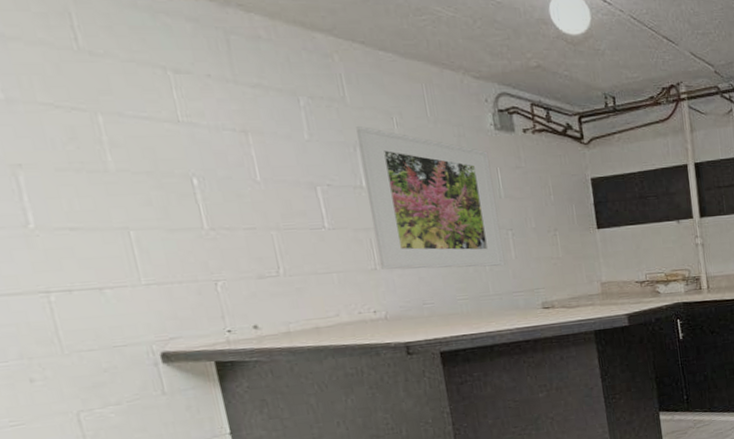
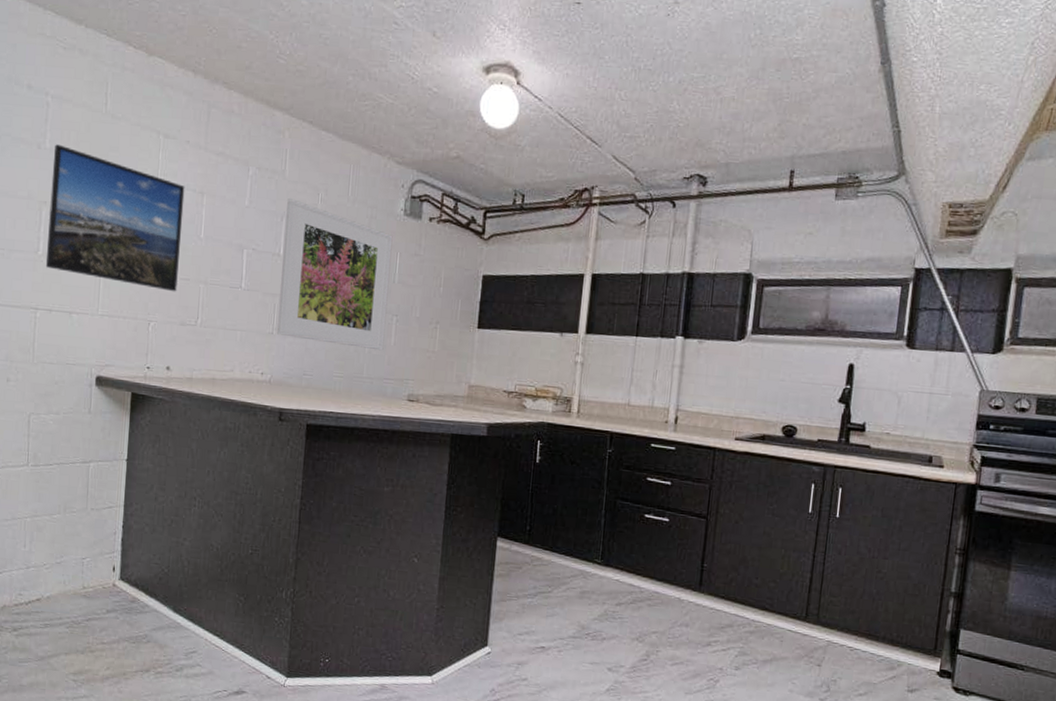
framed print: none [12,93,242,245] -> present [45,144,185,292]

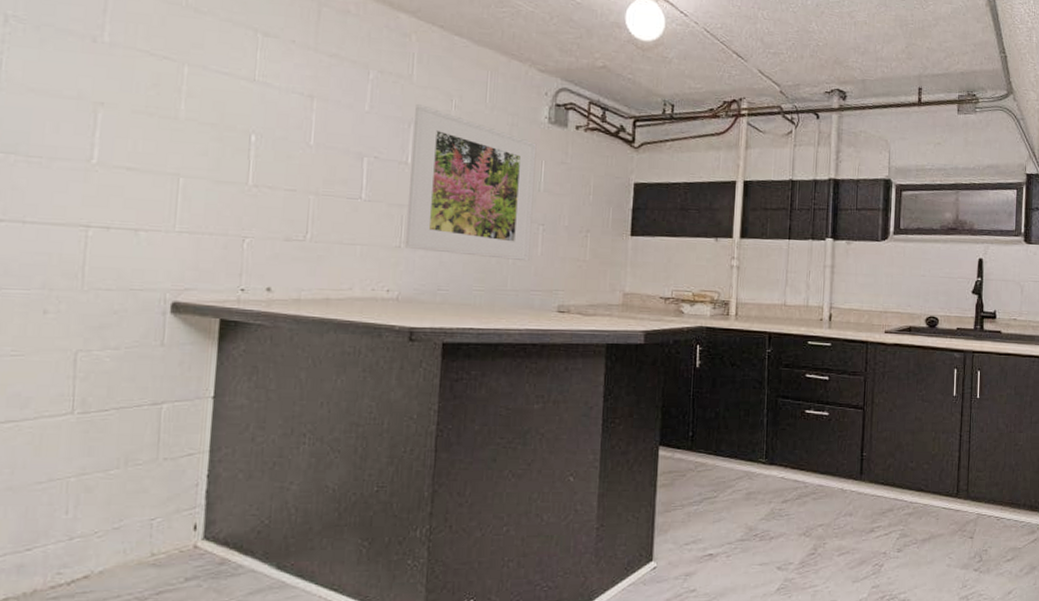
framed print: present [45,144,185,292] -> none [101,38,290,204]

